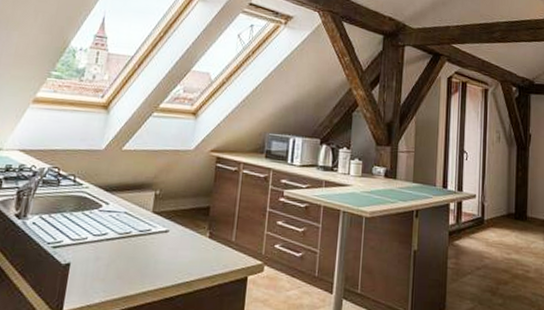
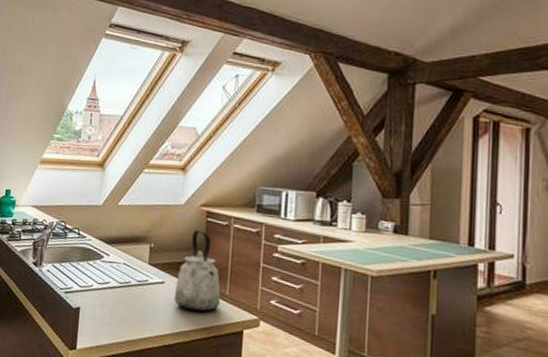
kettle: none [177,175,227,261] -> present [173,229,221,312]

